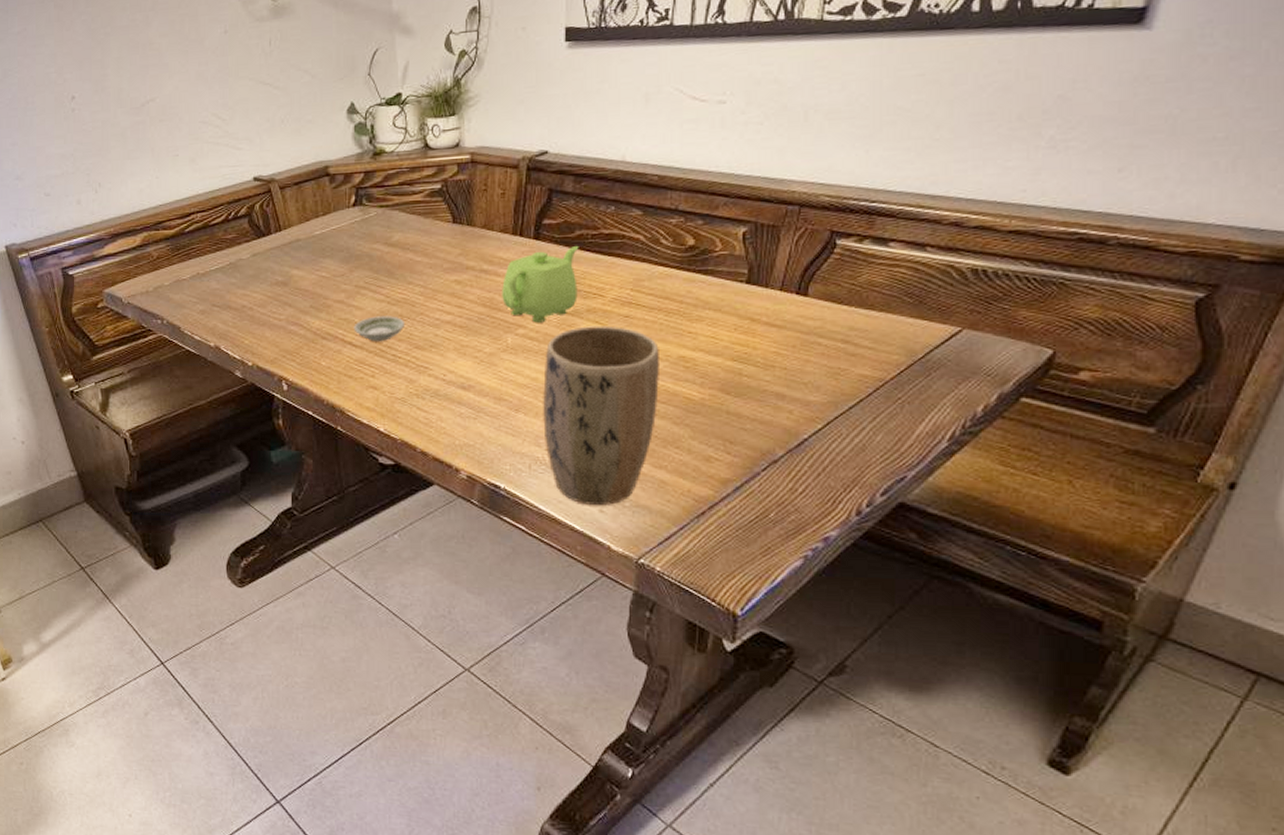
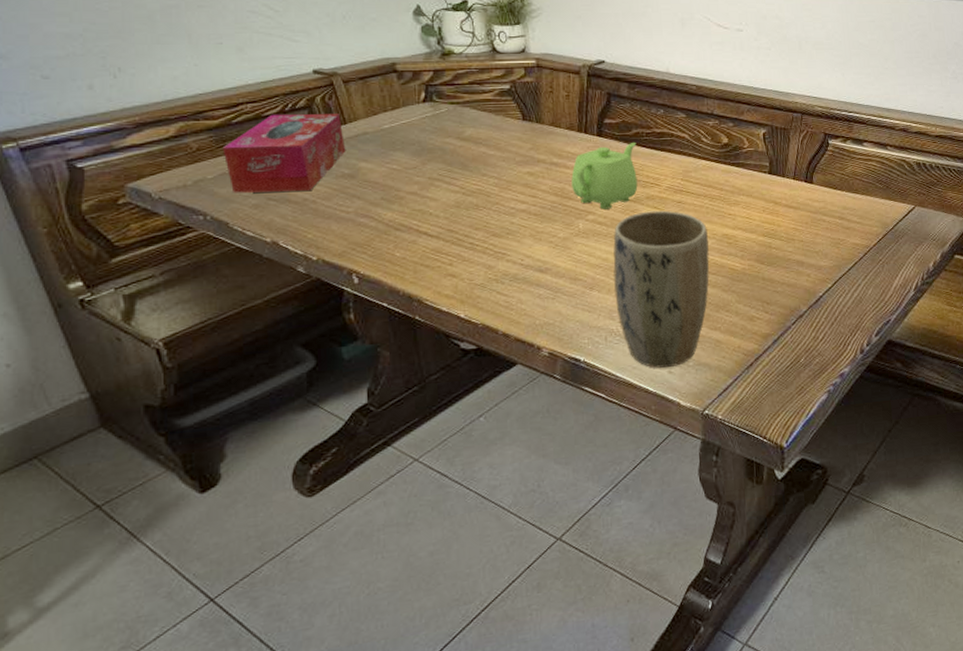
tissue box: none [177,221,281,299] -> present [222,113,346,193]
saucer: present [354,316,406,341] -> none [428,206,482,231]

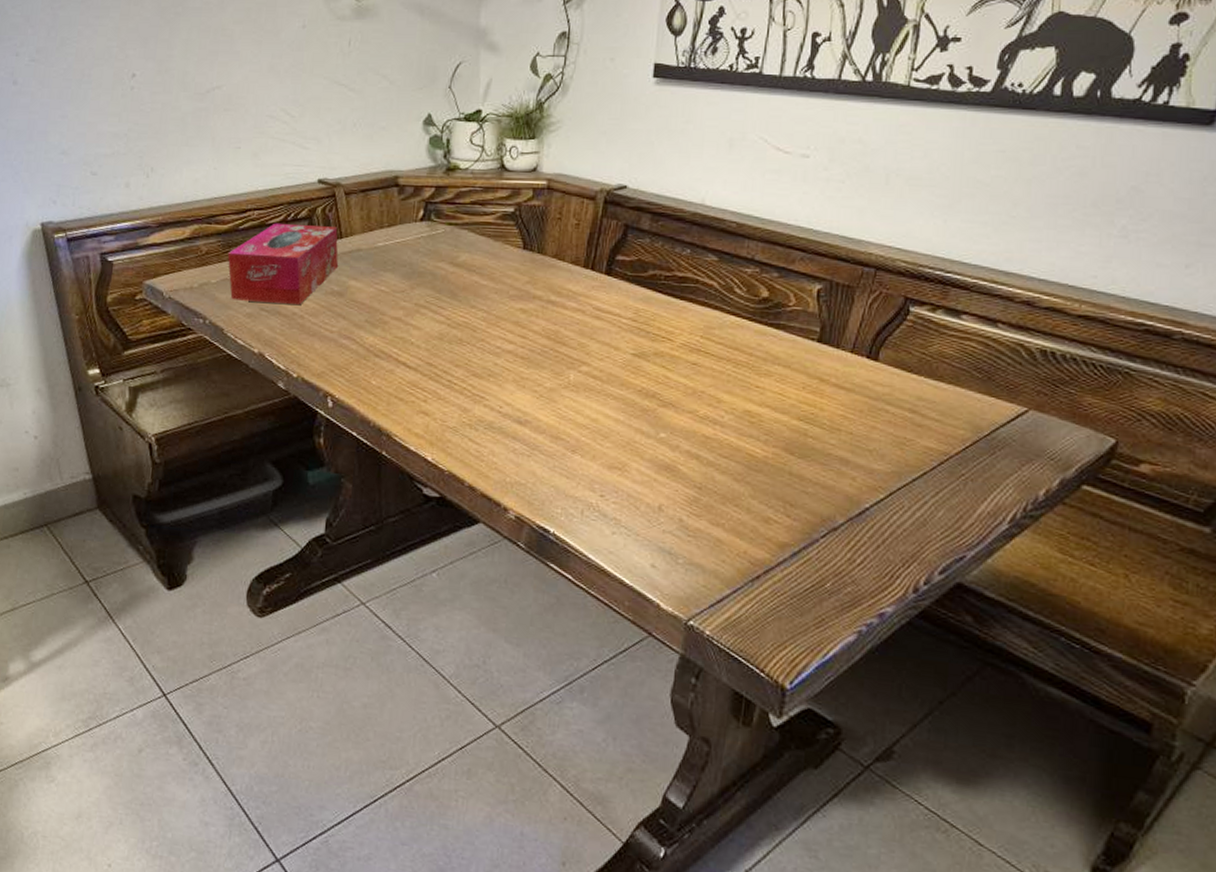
teapot: present [571,143,638,210] -> none [567,286,651,362]
plant pot: present [613,210,709,368] -> none [600,370,725,561]

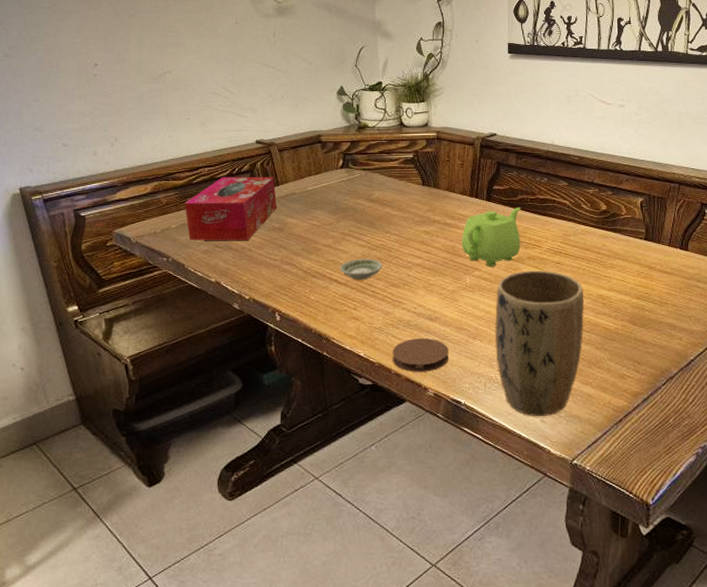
saucer: none [409,338,465,365] -> present [339,259,383,279]
coaster: none [466,445,539,489] -> present [392,338,448,372]
teapot: none [567,286,651,362] -> present [462,207,521,267]
plant pot: none [600,370,725,561] -> present [495,270,584,417]

